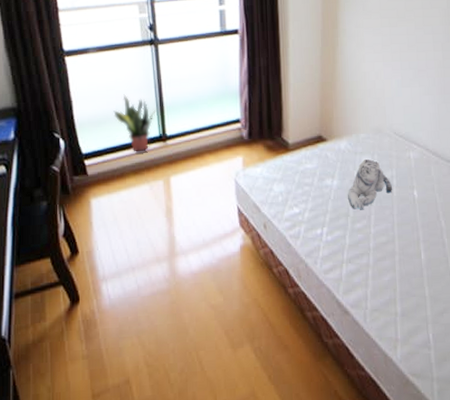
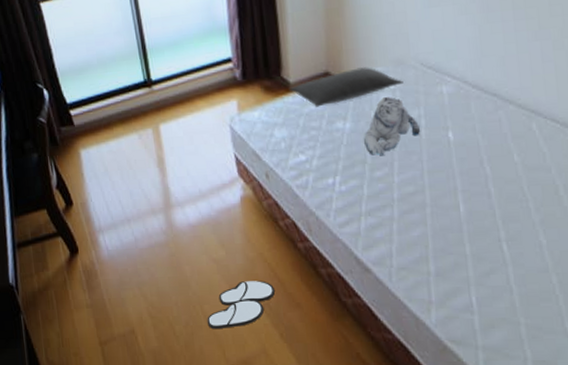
potted plant: present [113,94,157,152] -> none [94,38,140,99]
slippers: none [201,325,266,374] -> present [207,281,275,329]
pillow: none [287,133,381,166] -> present [288,67,404,107]

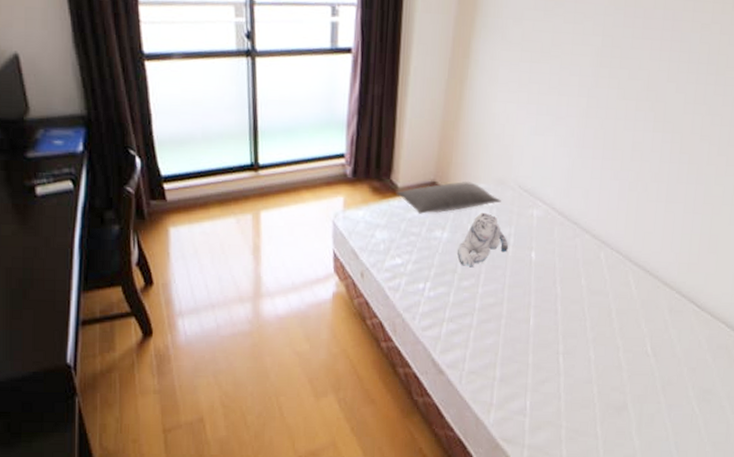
slippers: present [207,281,275,329] -> none [281,375,352,420]

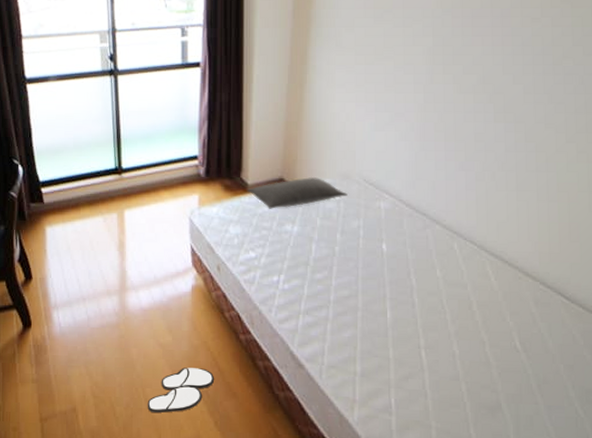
slippers: none [281,375,352,420] -> present [147,367,214,413]
plush toy: present [458,212,508,268] -> none [309,205,358,260]

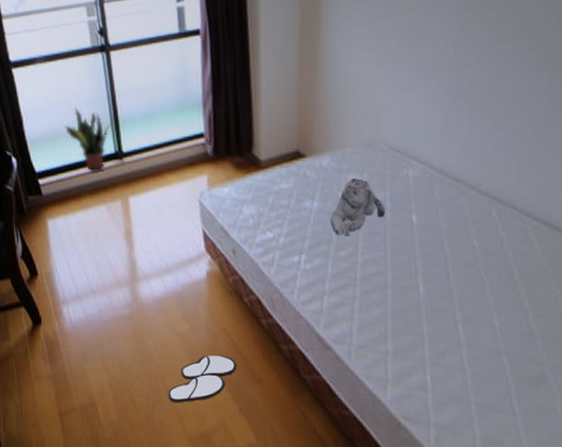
potted plant: none [71,124,114,183] -> present [65,108,112,170]
pillow: present [246,177,348,209] -> none [259,148,371,186]
plush toy: none [309,205,358,260] -> present [331,177,385,236]

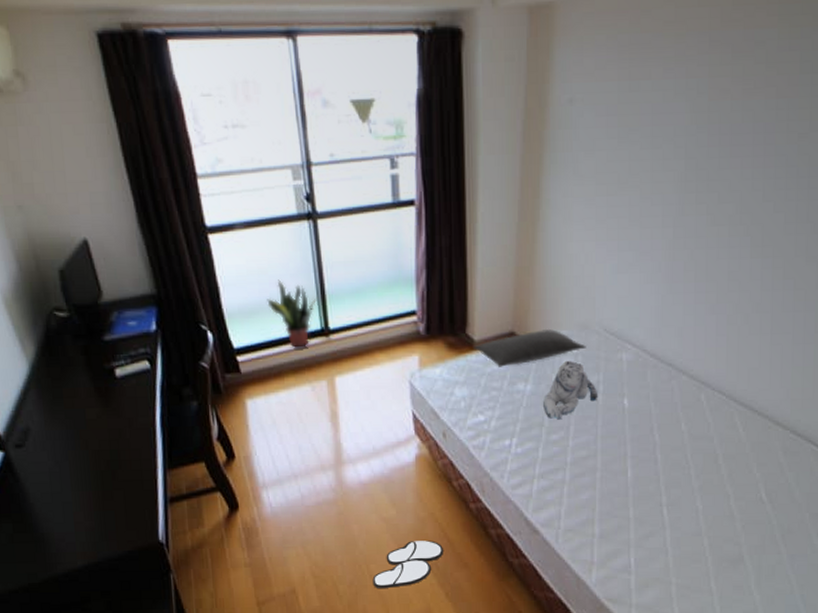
pillow: none [259,148,371,186] -> present [472,329,586,367]

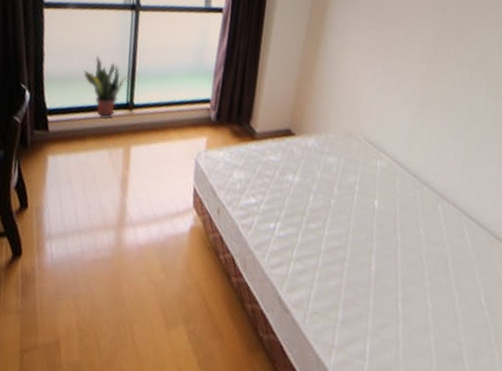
slippers: present [372,540,443,588] -> none [132,306,202,350]
pillow: present [472,329,586,367] -> none [254,131,348,159]
plush toy: present [543,360,597,420] -> none [307,160,353,211]

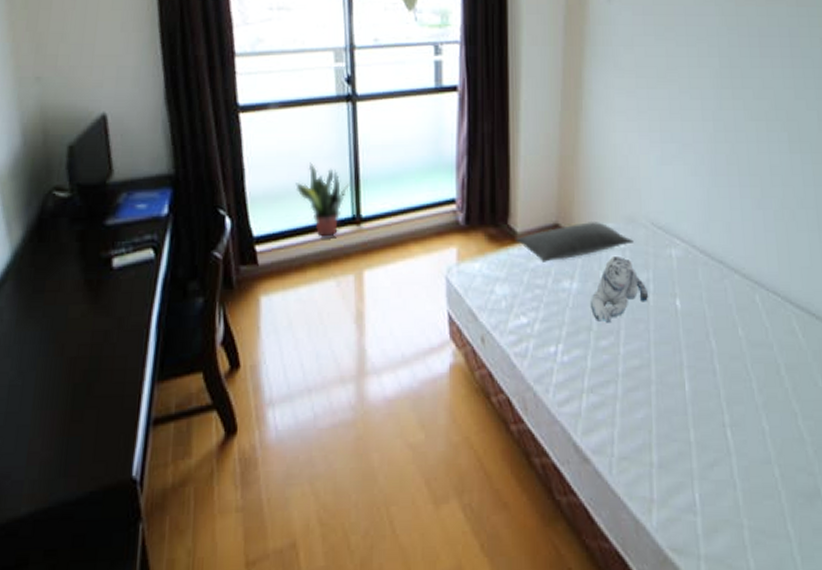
pillow: none [254,131,348,159] -> present [515,222,634,262]
plush toy: none [307,160,353,211] -> present [591,255,648,323]

